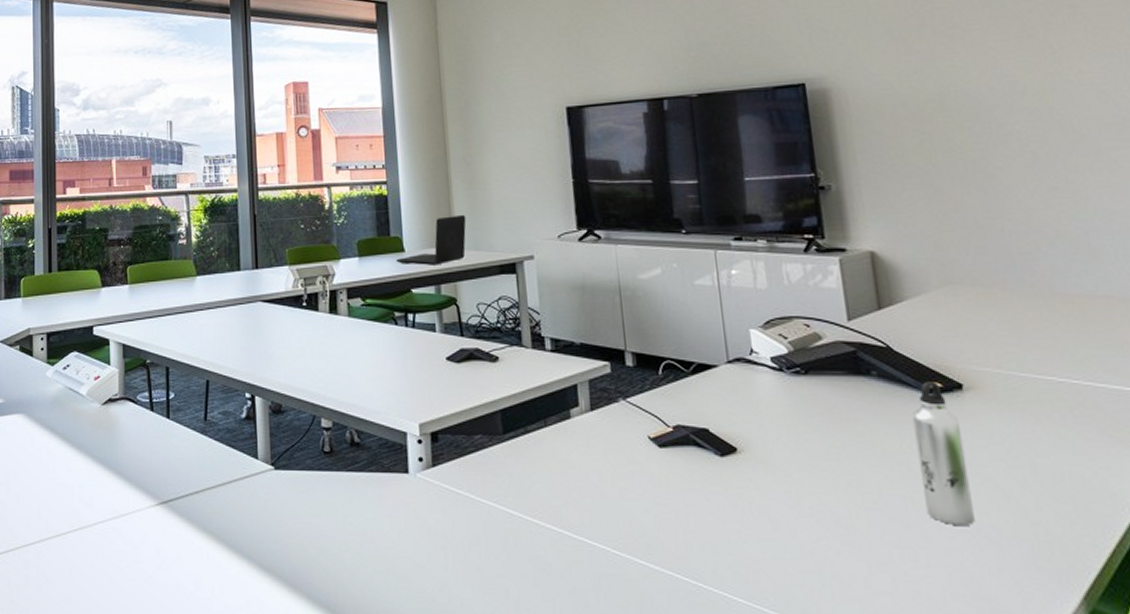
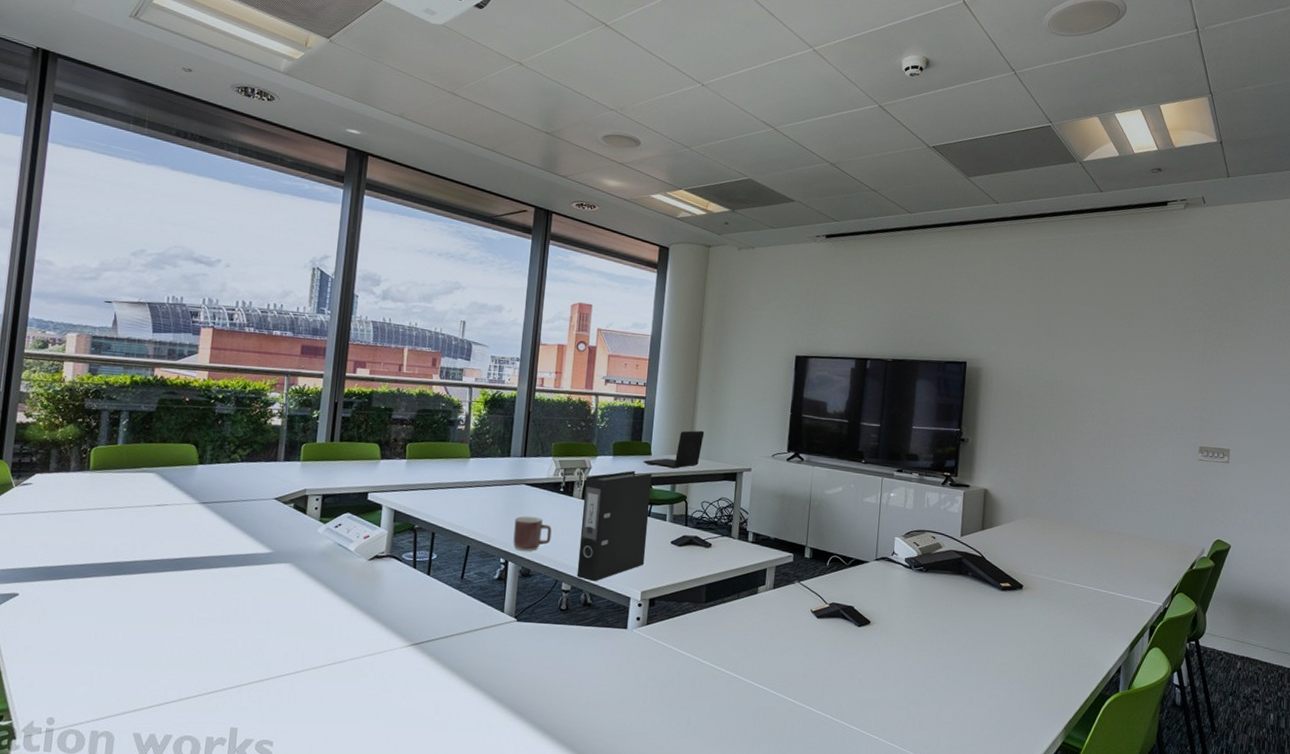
mug: none [256,339,300,382] -> present [513,516,552,551]
binder: none [330,272,418,414] -> present [576,470,653,581]
water bottle: present [912,382,975,525] -> none [984,582,1016,680]

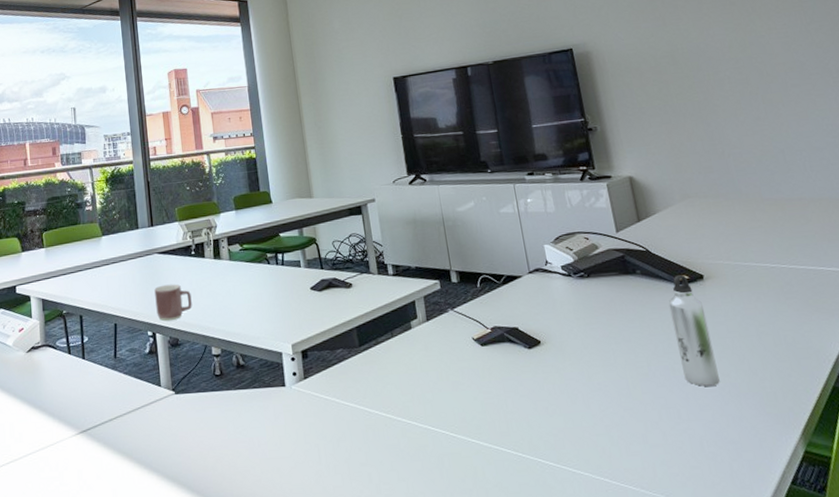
binder: present [576,470,653,581] -> none [213,221,289,341]
laptop: present [643,430,705,469] -> none [265,169,321,213]
water bottle: none [984,582,1016,680] -> present [668,275,720,386]

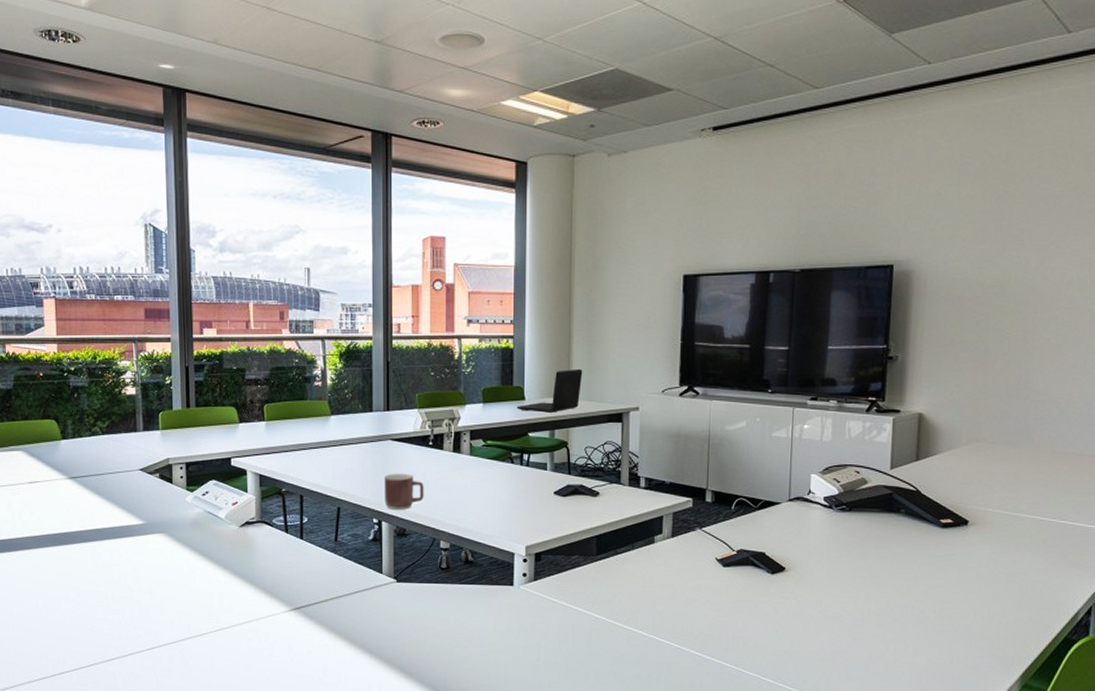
laptop: none [265,169,321,213] -> present [516,368,583,413]
water bottle: present [668,275,720,386] -> none [921,518,960,626]

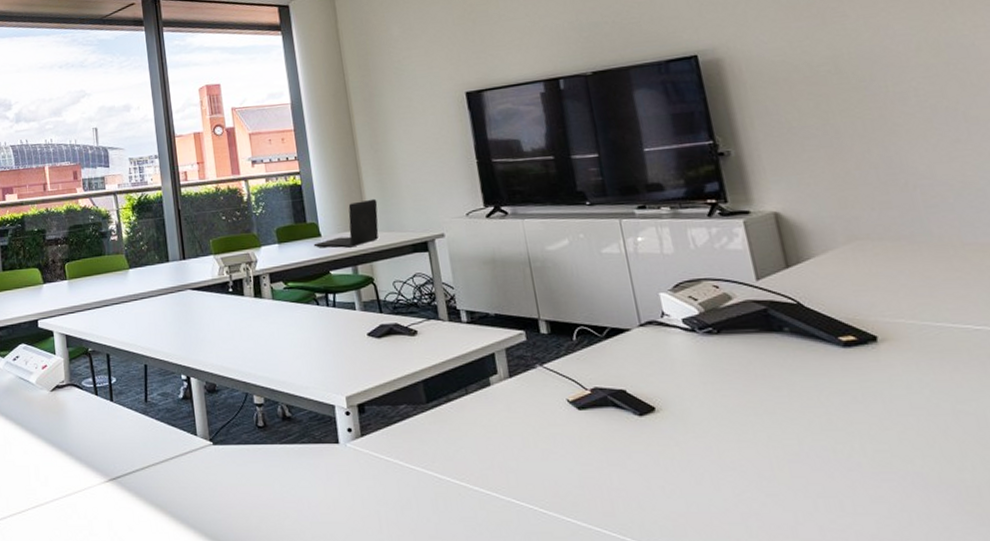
mug: present [384,473,424,510] -> none [188,323,231,364]

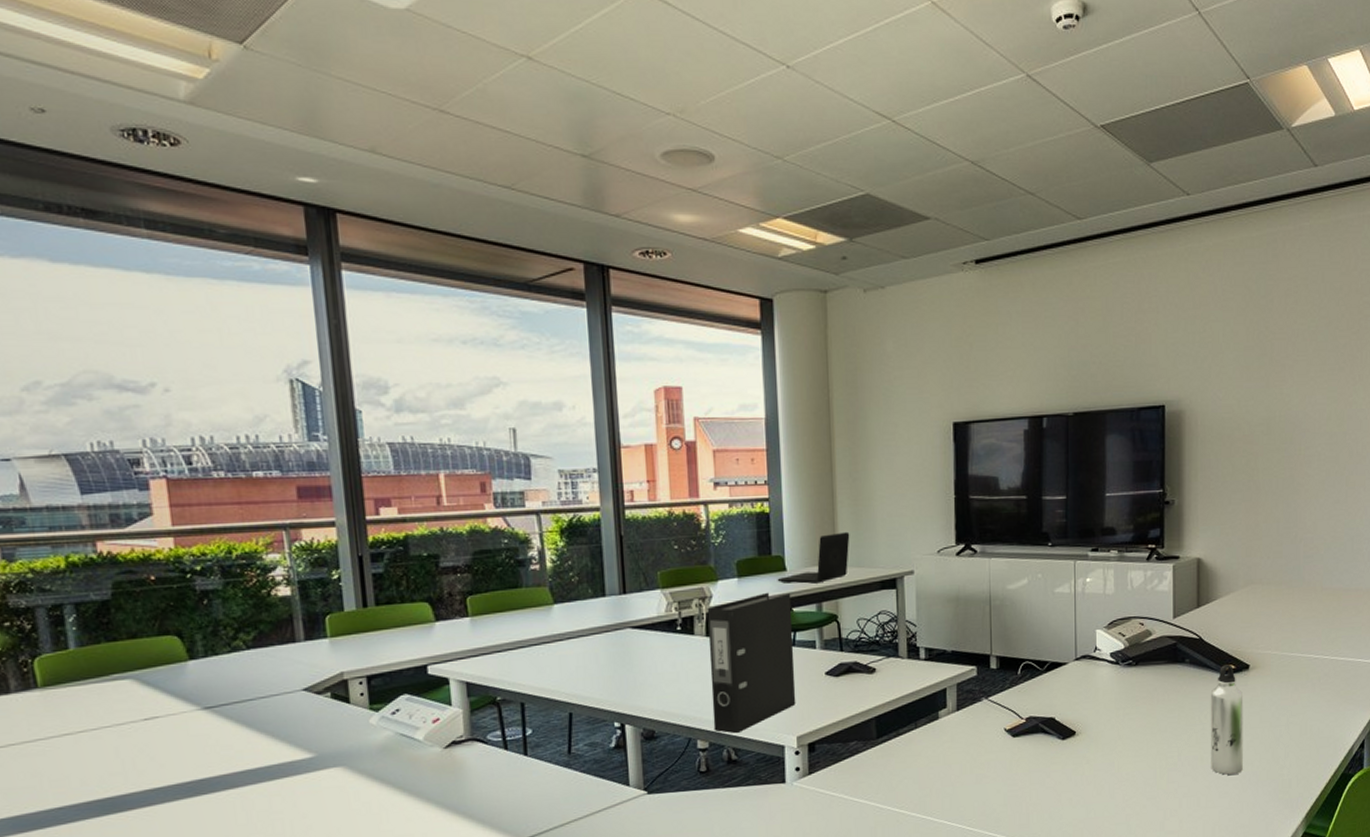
binder: none [253,256,342,390] -> present [707,592,796,733]
water bottle: none [828,335,900,473] -> present [1210,665,1244,775]

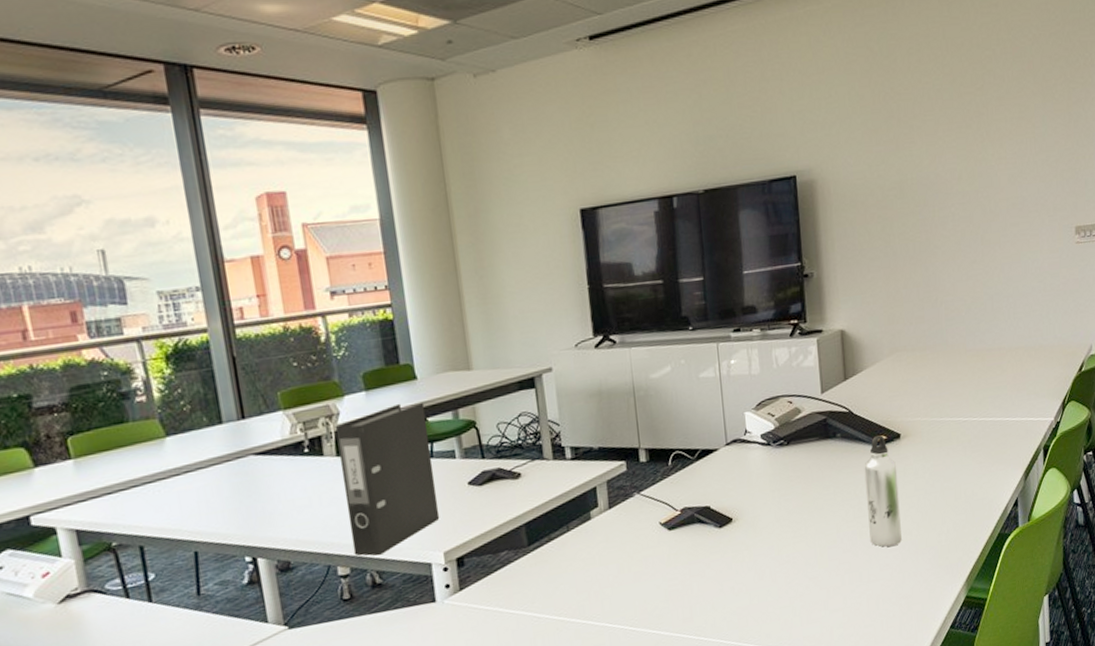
laptop: present [777,531,850,584] -> none [407,332,483,392]

